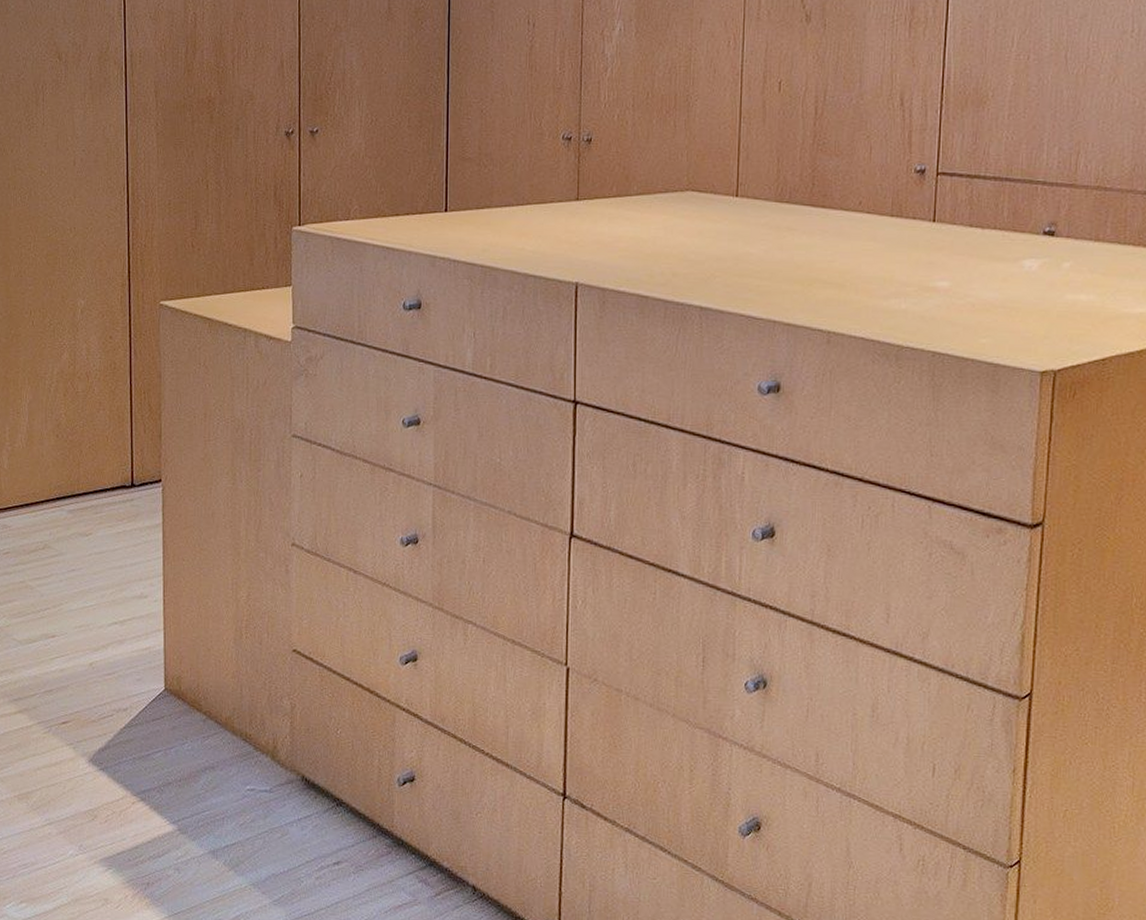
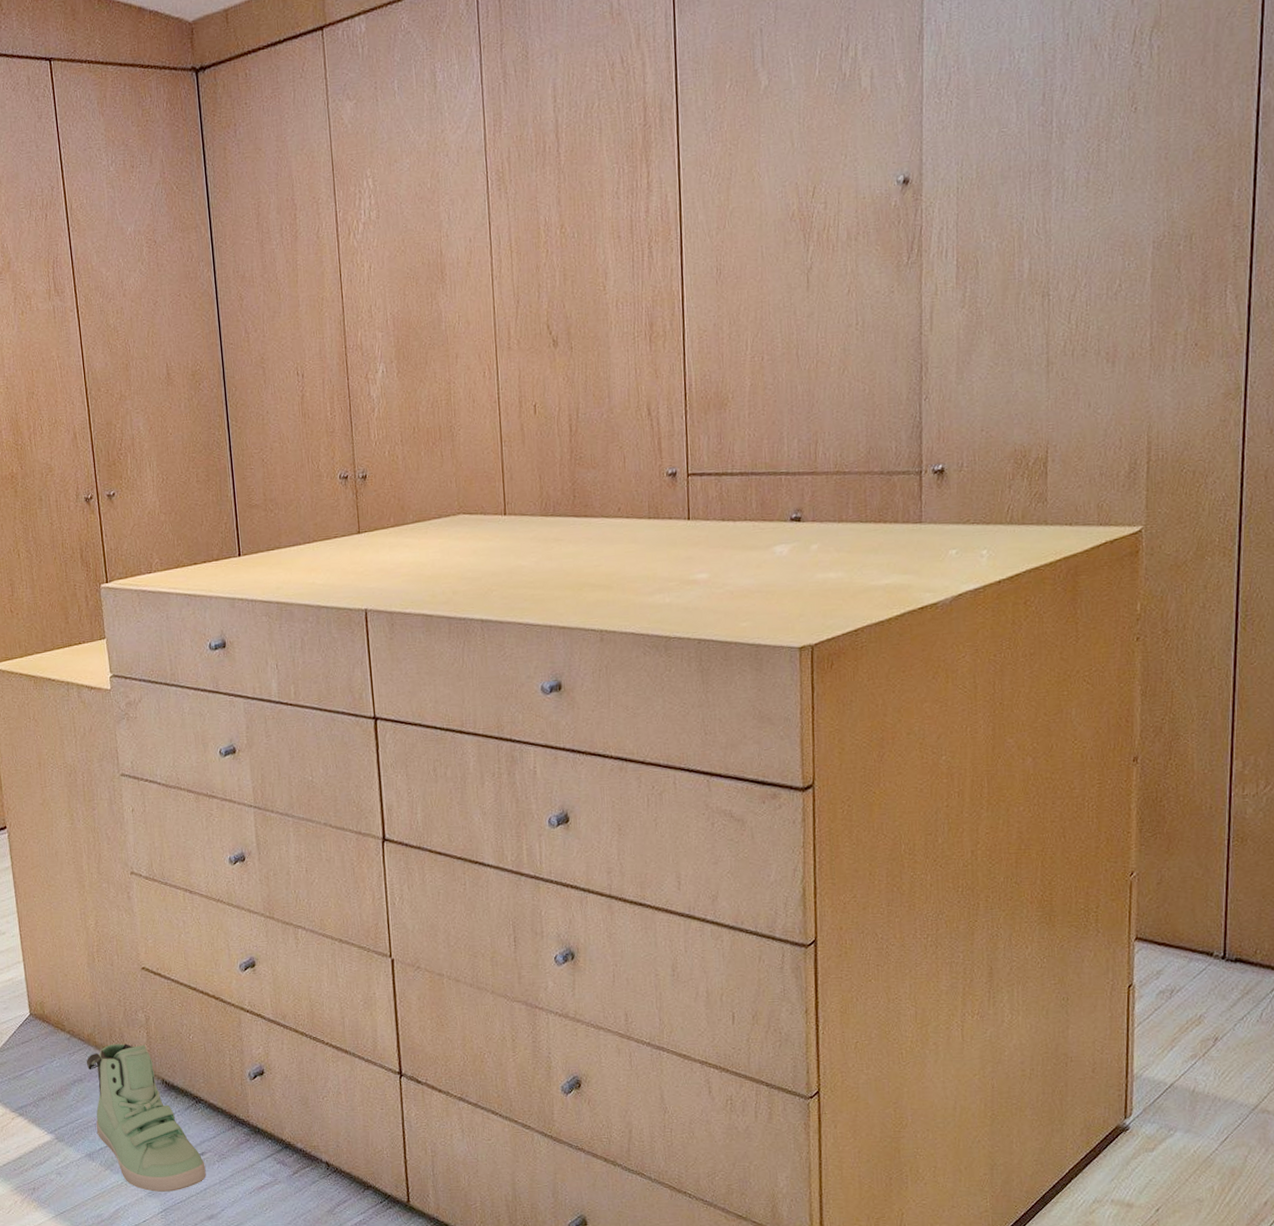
sneaker: none [220,731,340,902] -> present [86,1044,206,1192]

